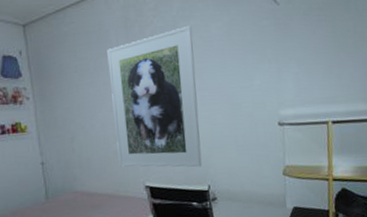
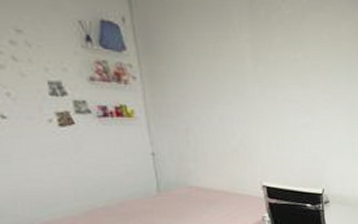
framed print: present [107,25,203,168] -> none [228,18,322,171]

